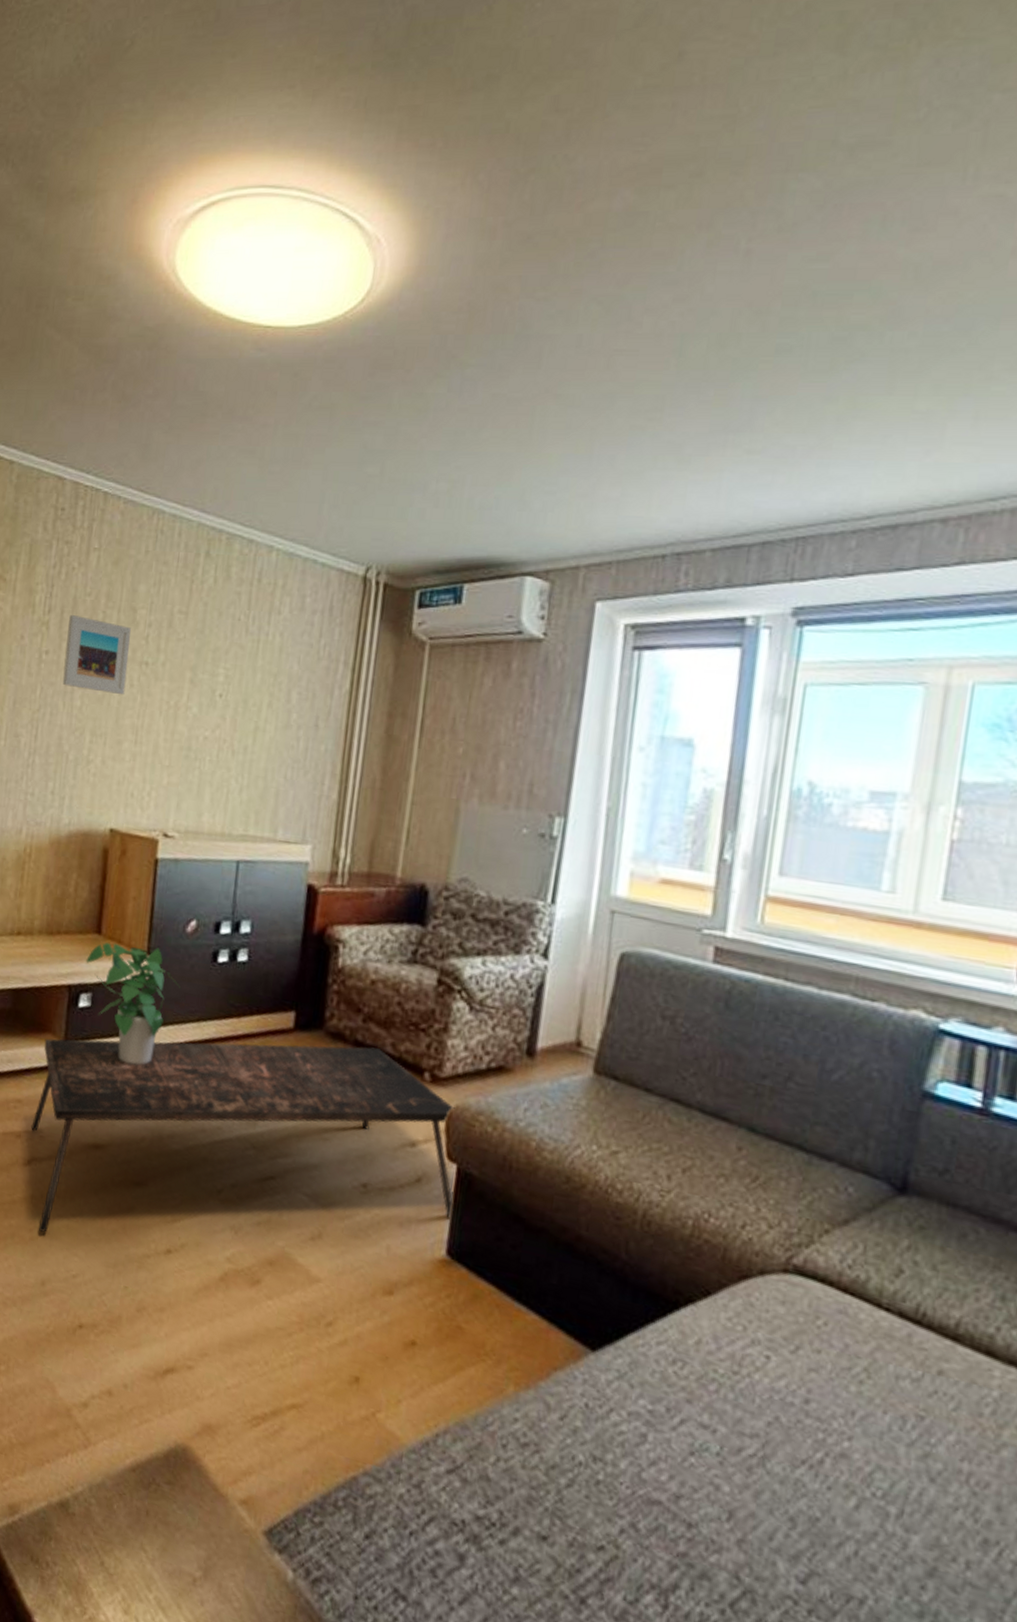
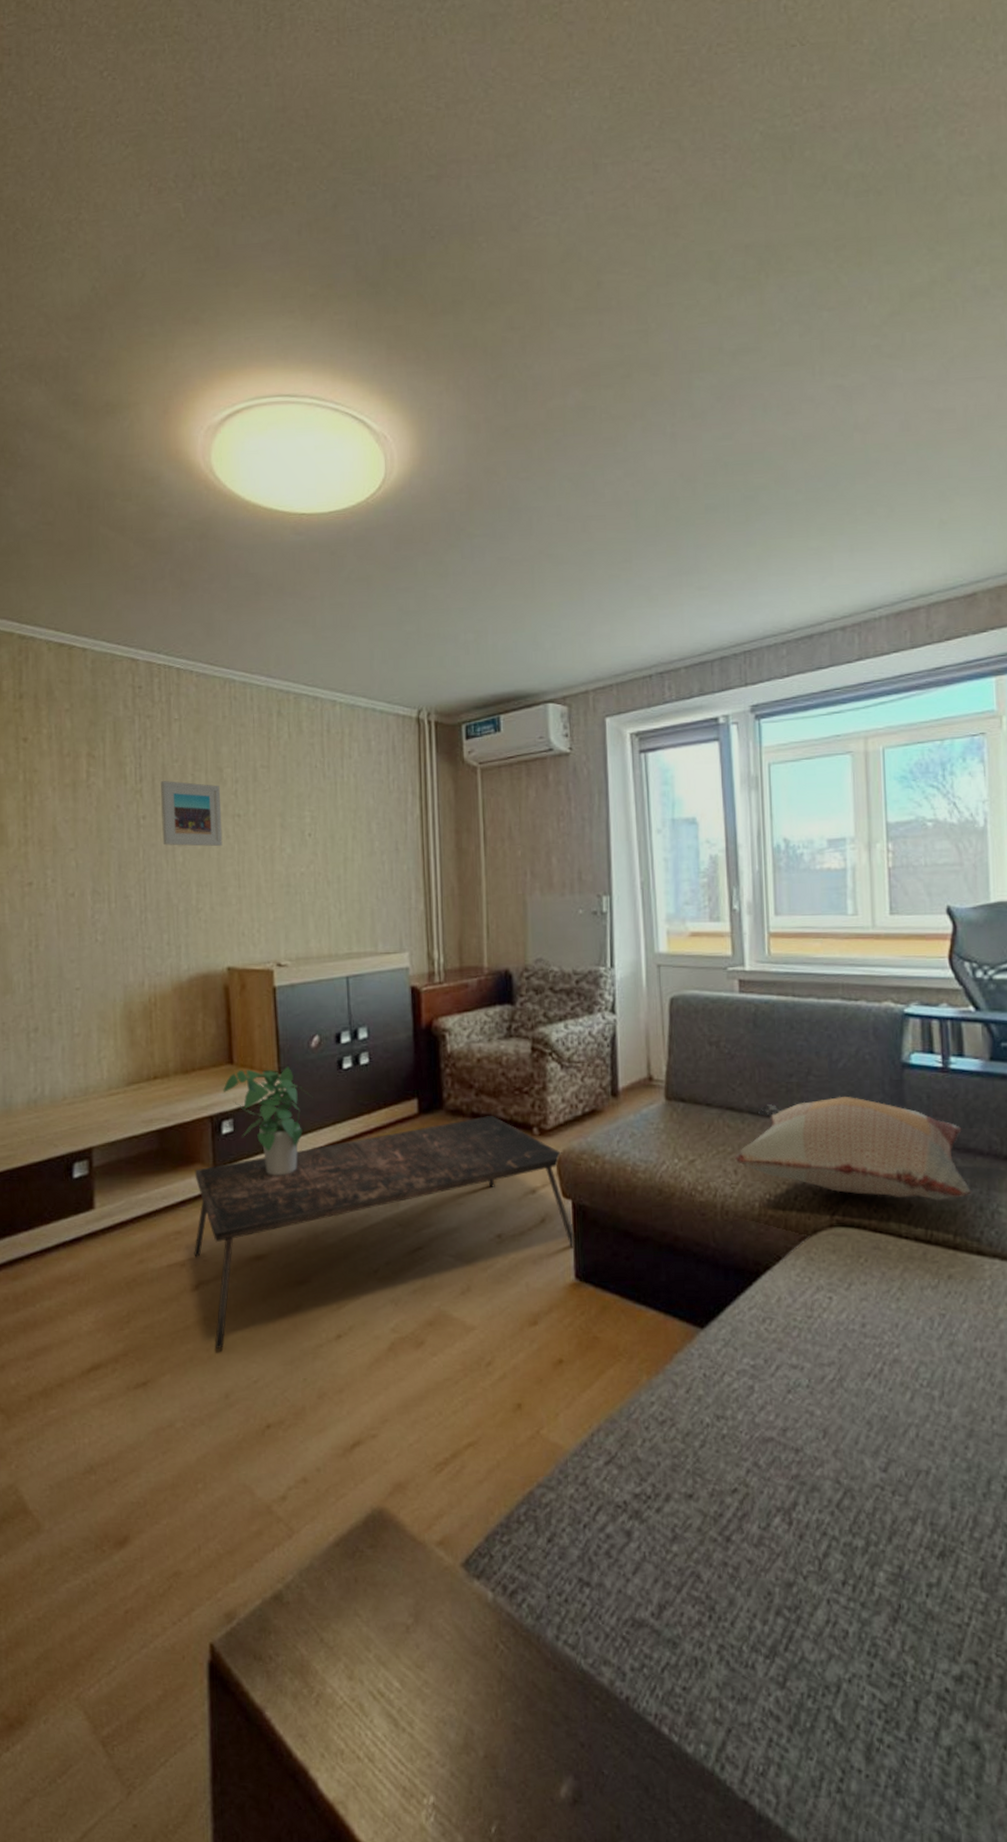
decorative pillow: none [670,1105,995,1279] -> present [734,1096,972,1200]

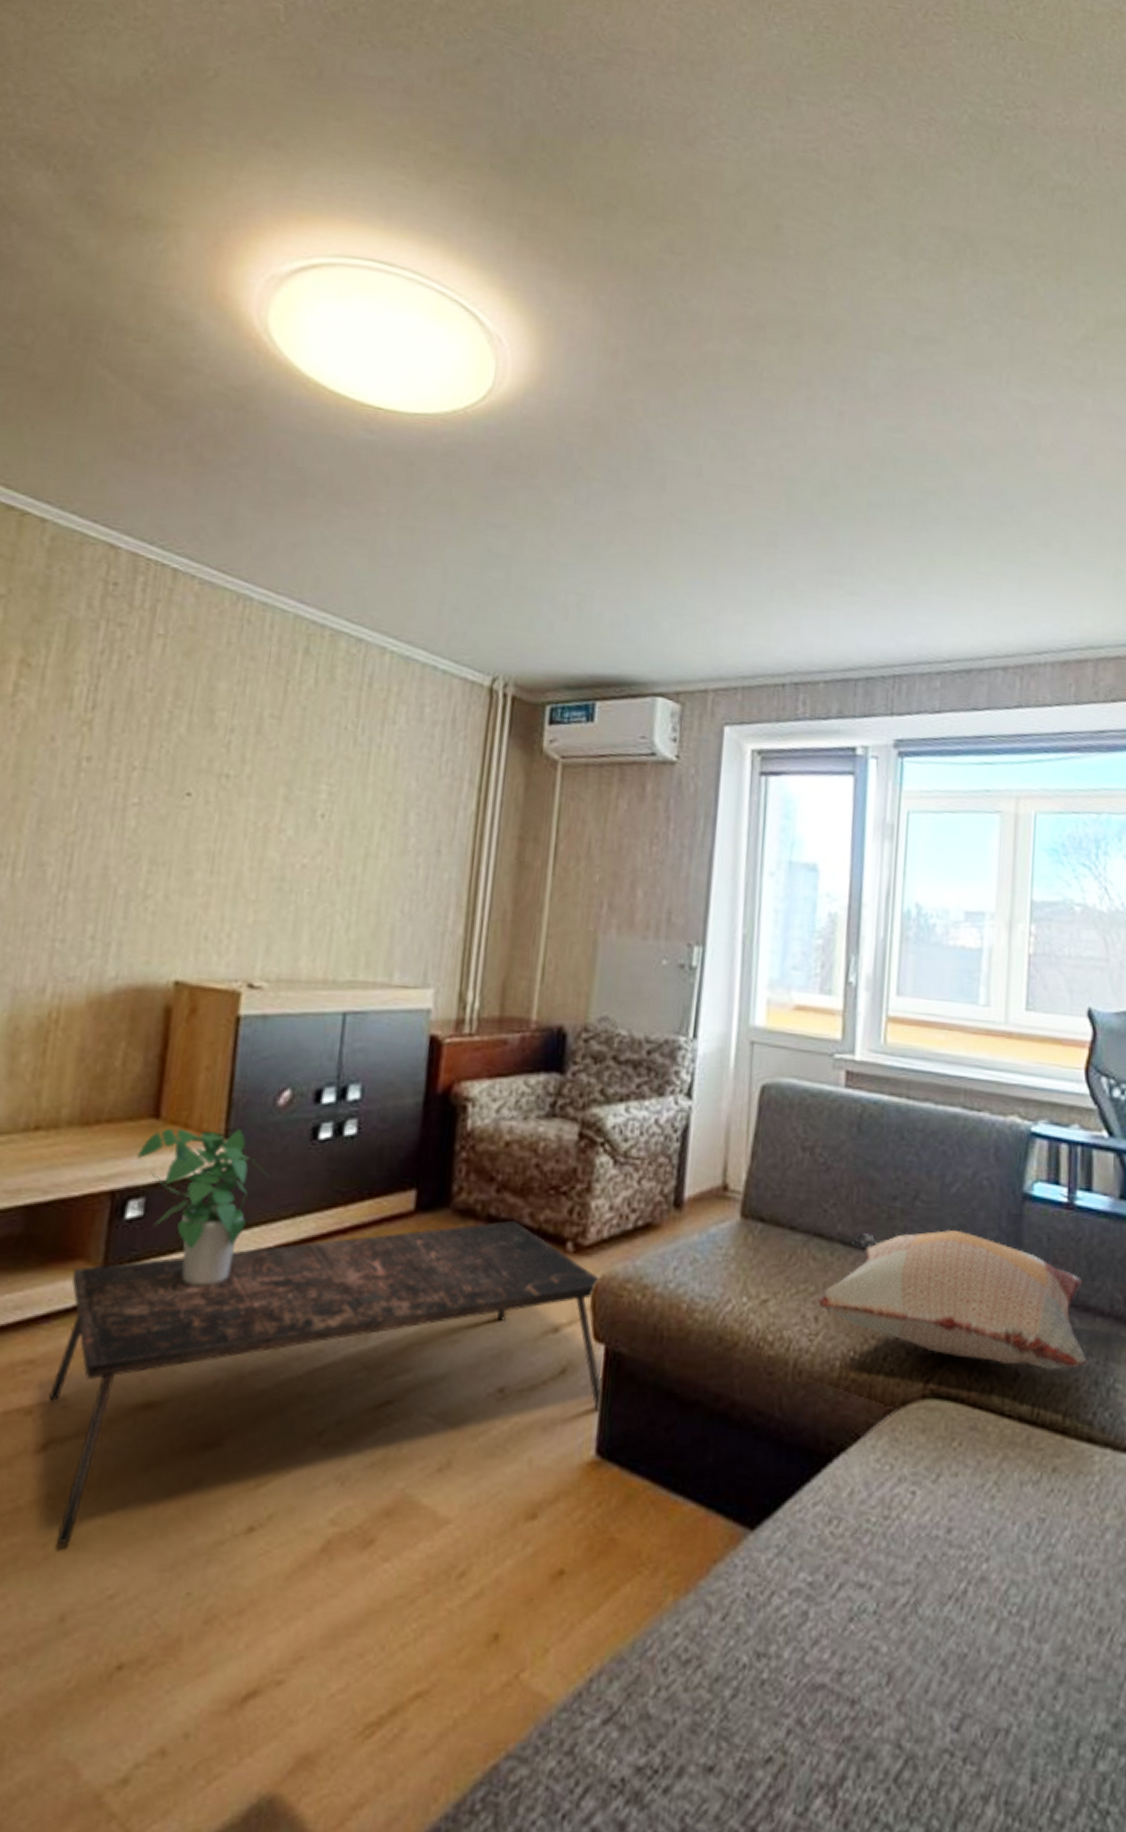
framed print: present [161,781,223,847] -> none [110,713,207,814]

